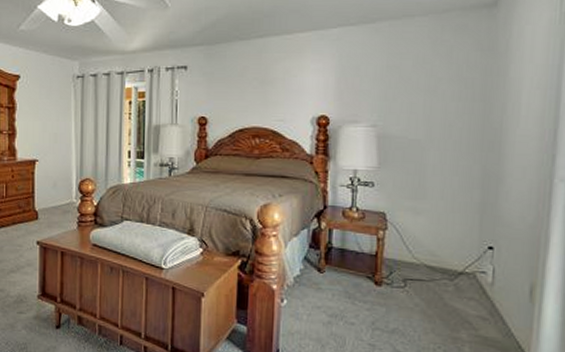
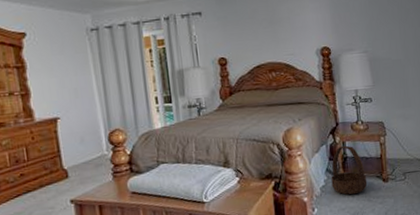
basket: none [308,233,354,293] -> present [331,145,368,195]

